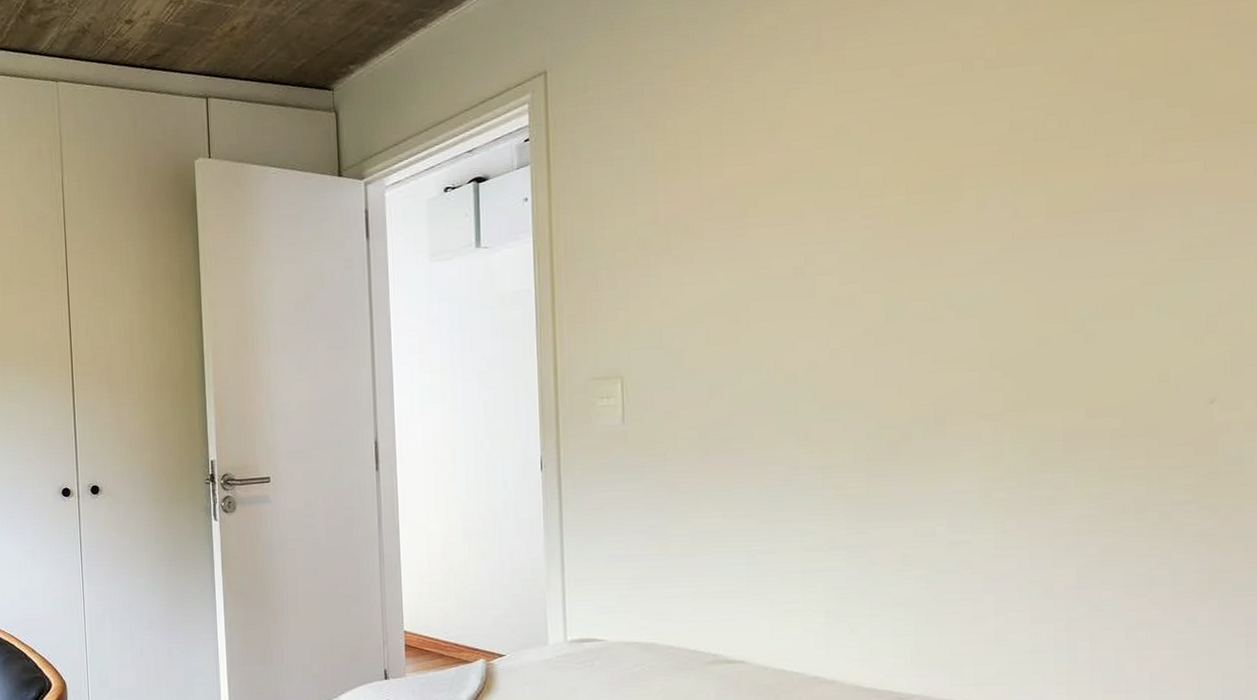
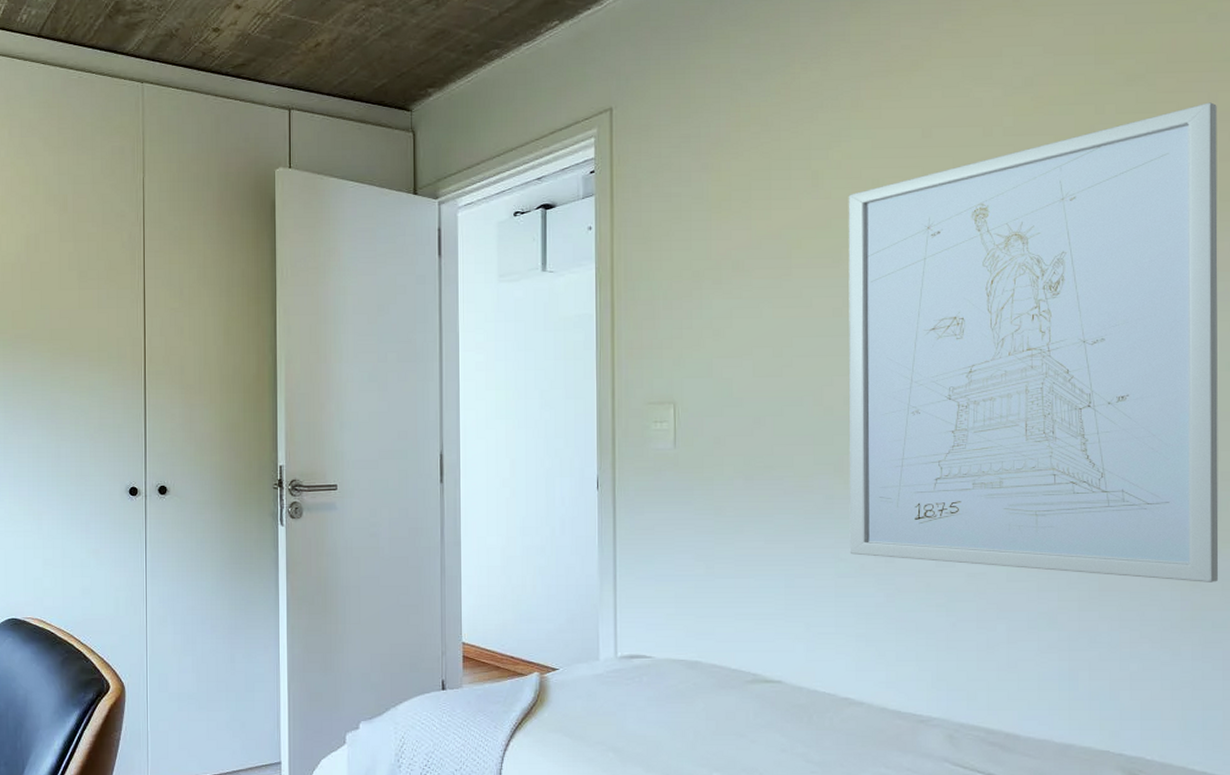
wall art: none [809,14,1241,543] -> present [848,102,1219,582]

